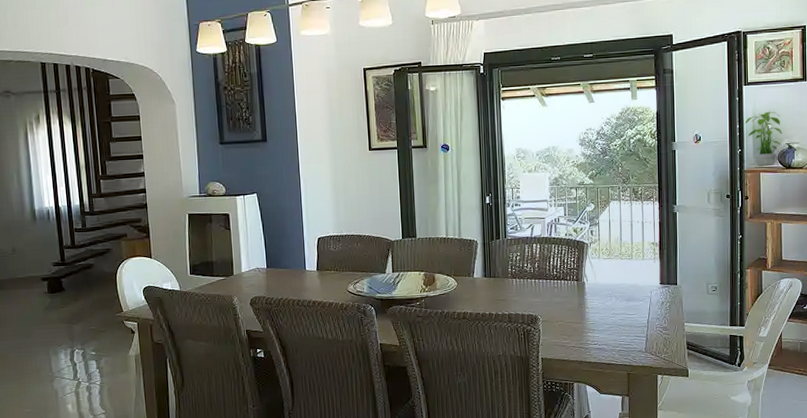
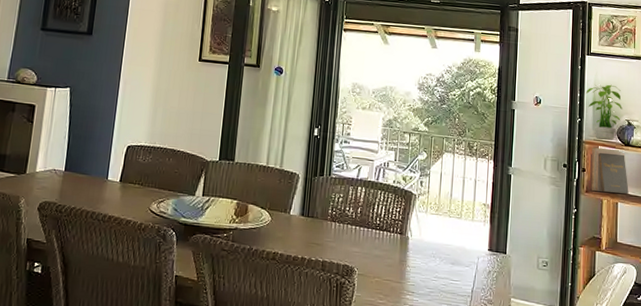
books: none [752,174,792,217] -> present [588,148,629,195]

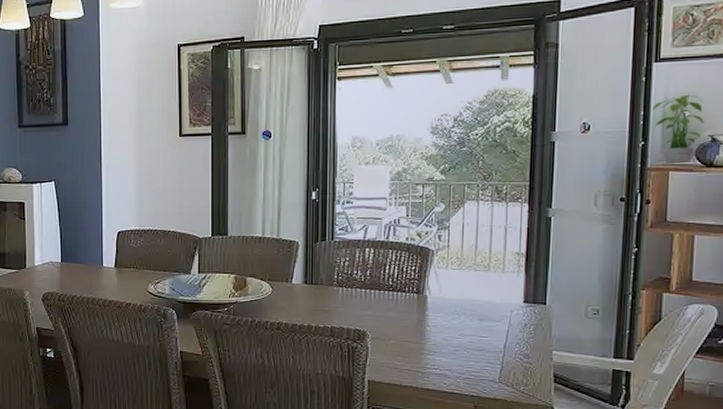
books: present [588,148,629,195] -> none [654,173,711,226]

